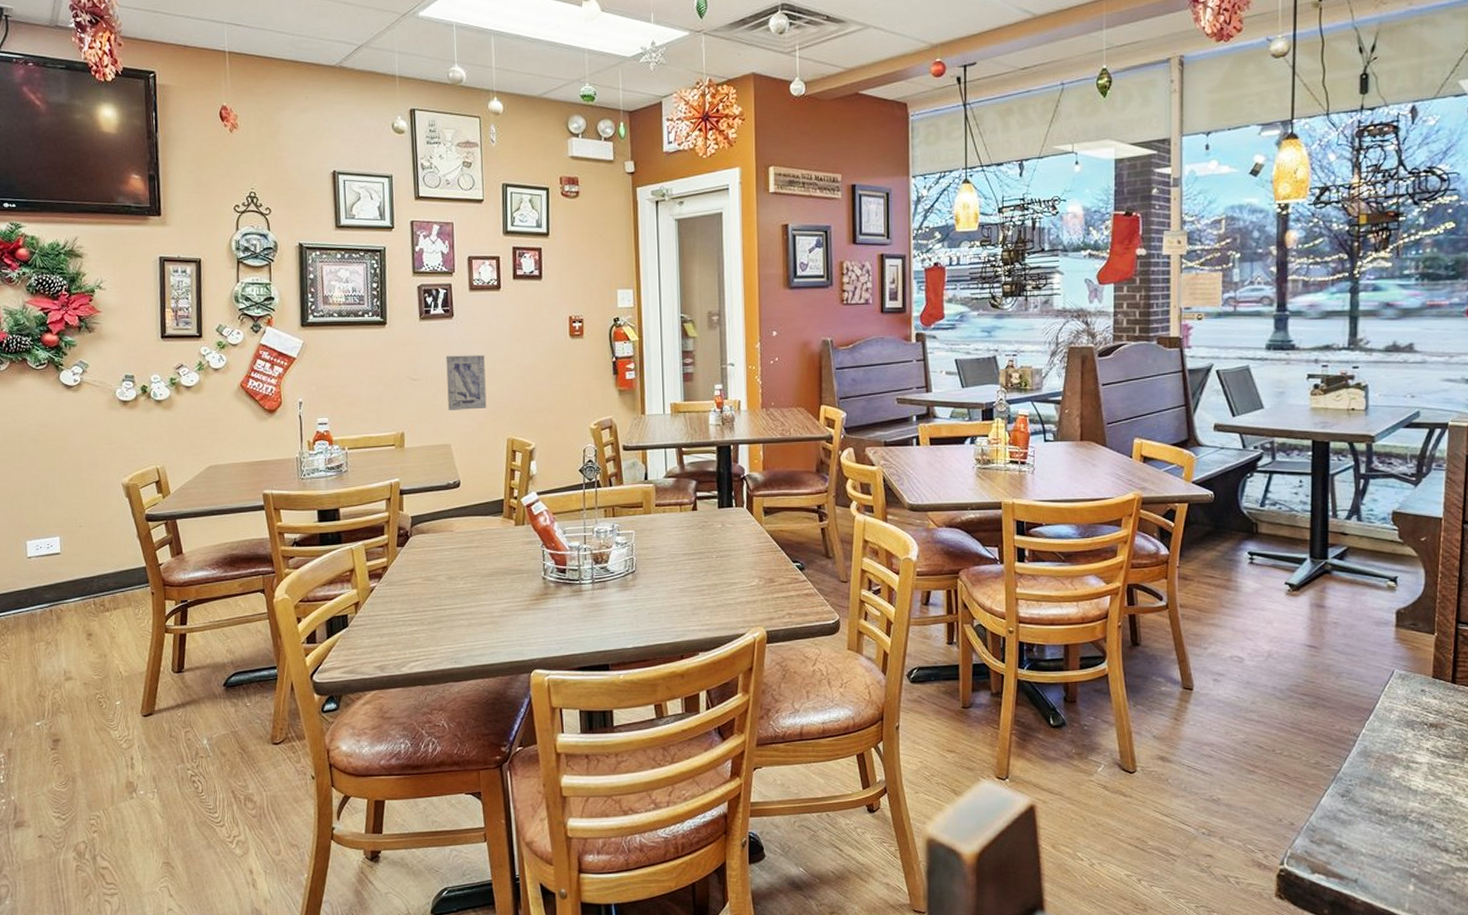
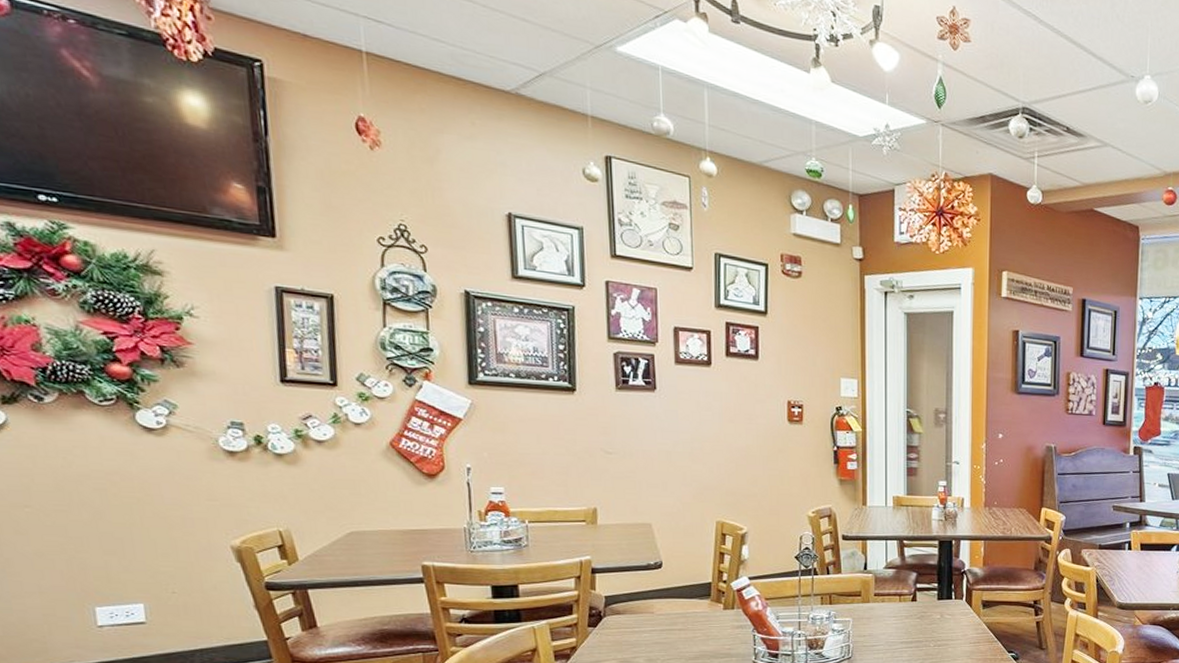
wall art: present [446,355,487,410] -> none [646,430,694,489]

